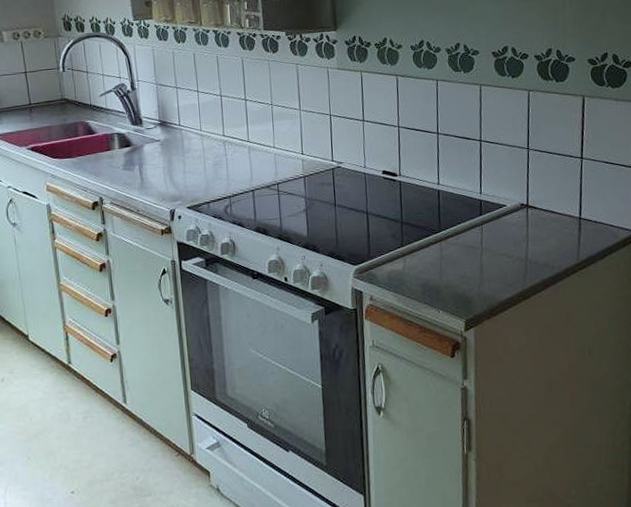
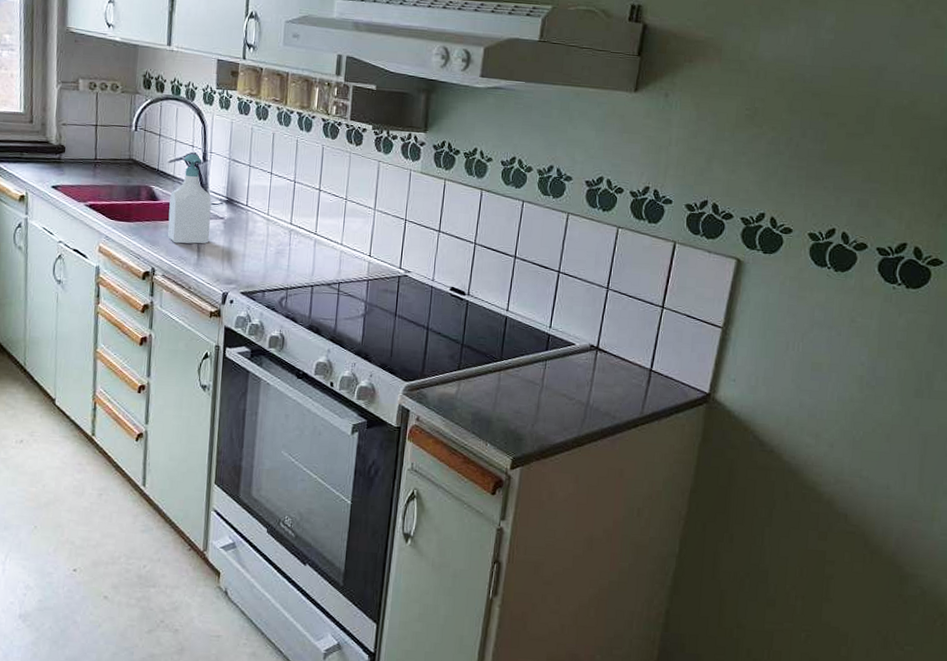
soap bottle: none [106,85,150,171] -> present [167,154,212,244]

